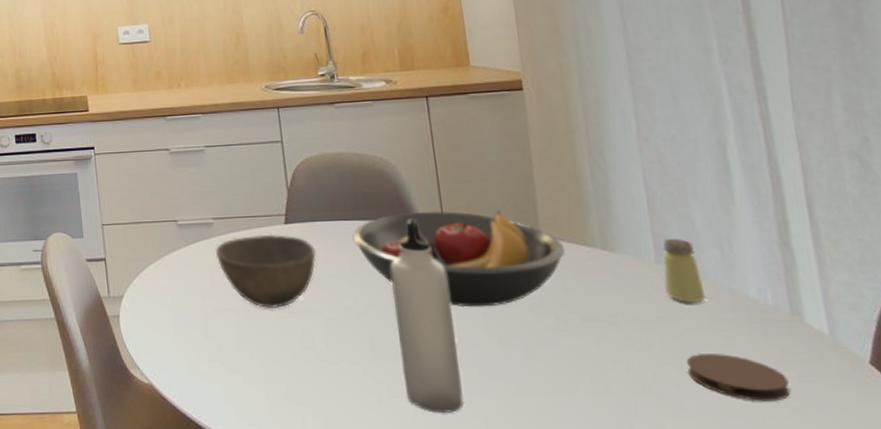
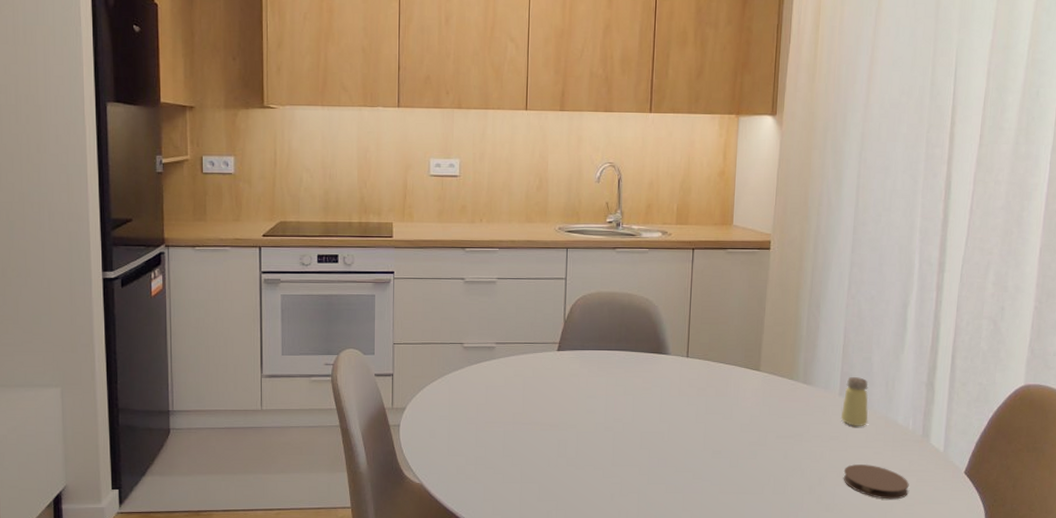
bowl: present [214,234,317,309] -> none [493,359,580,423]
fruit bowl: present [352,211,566,308] -> none [612,347,776,426]
water bottle: present [390,218,464,413] -> none [634,351,683,508]

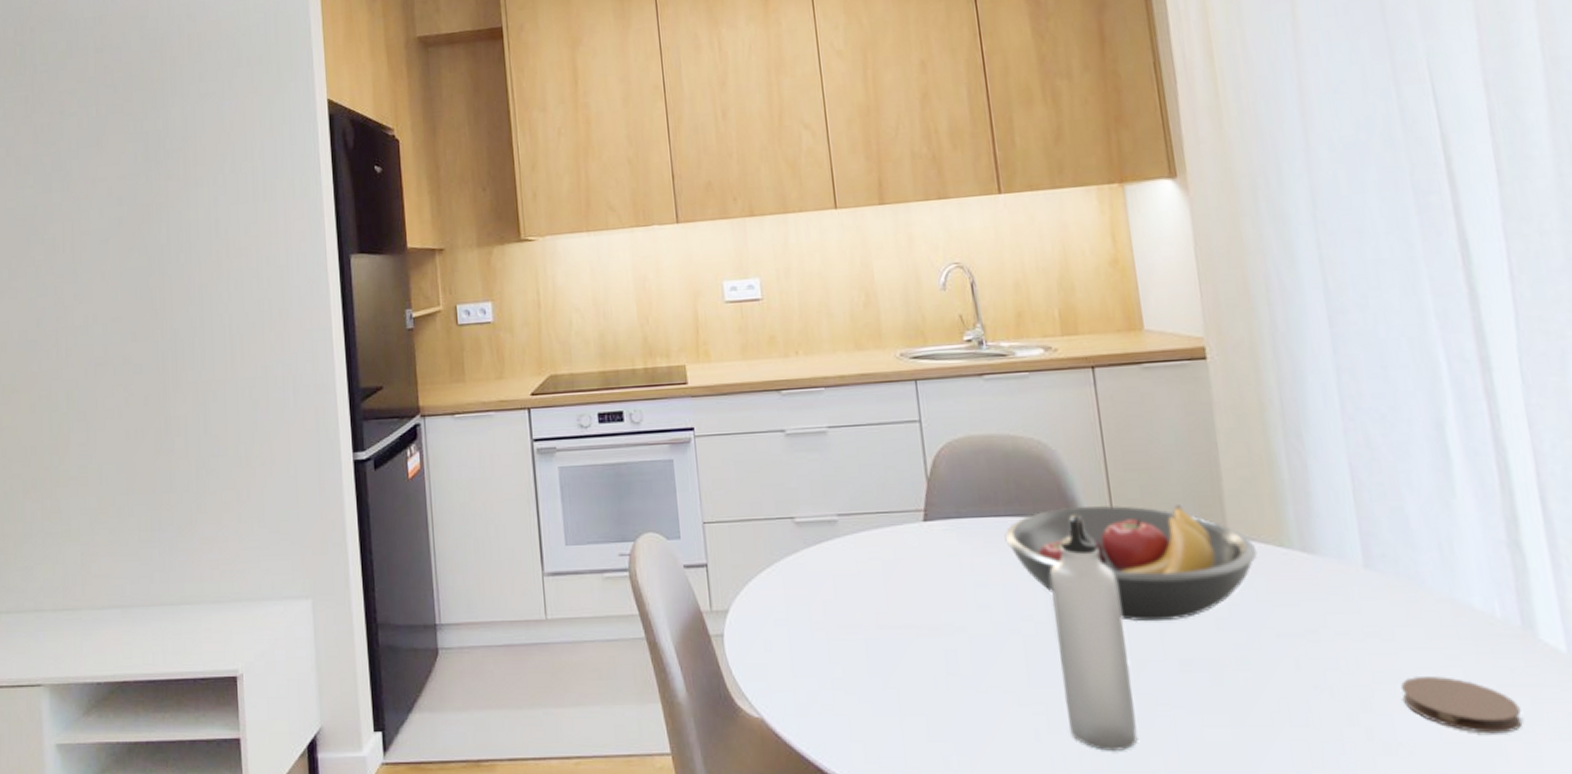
fruit bowl: none [612,347,776,426] -> present [1004,505,1258,622]
water bottle: none [634,351,683,508] -> present [1049,514,1138,751]
saltshaker: present [841,377,869,427] -> none [1371,538,1423,617]

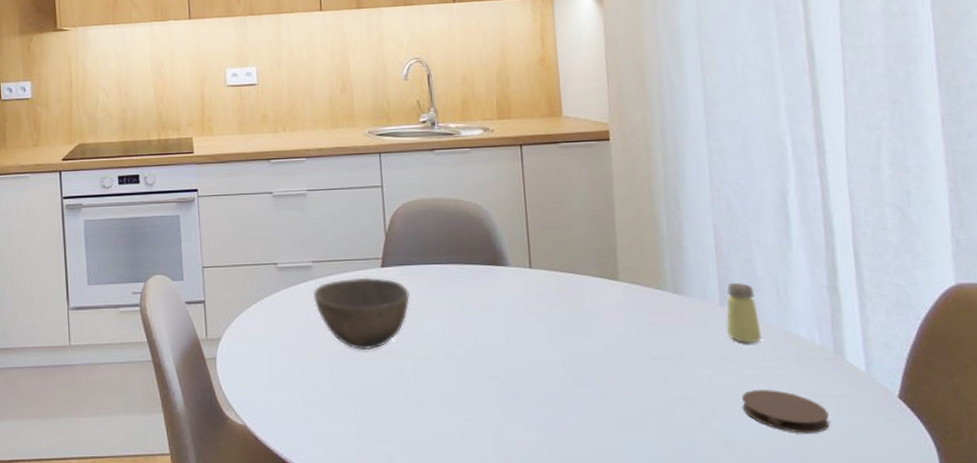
bowl: none [839,533,962,626] -> present [312,277,410,351]
fruit bowl: present [1004,505,1258,622] -> none [445,256,640,348]
water bottle: present [1049,514,1138,751] -> none [479,262,541,449]
saltshaker: none [1371,538,1423,617] -> present [726,283,762,344]

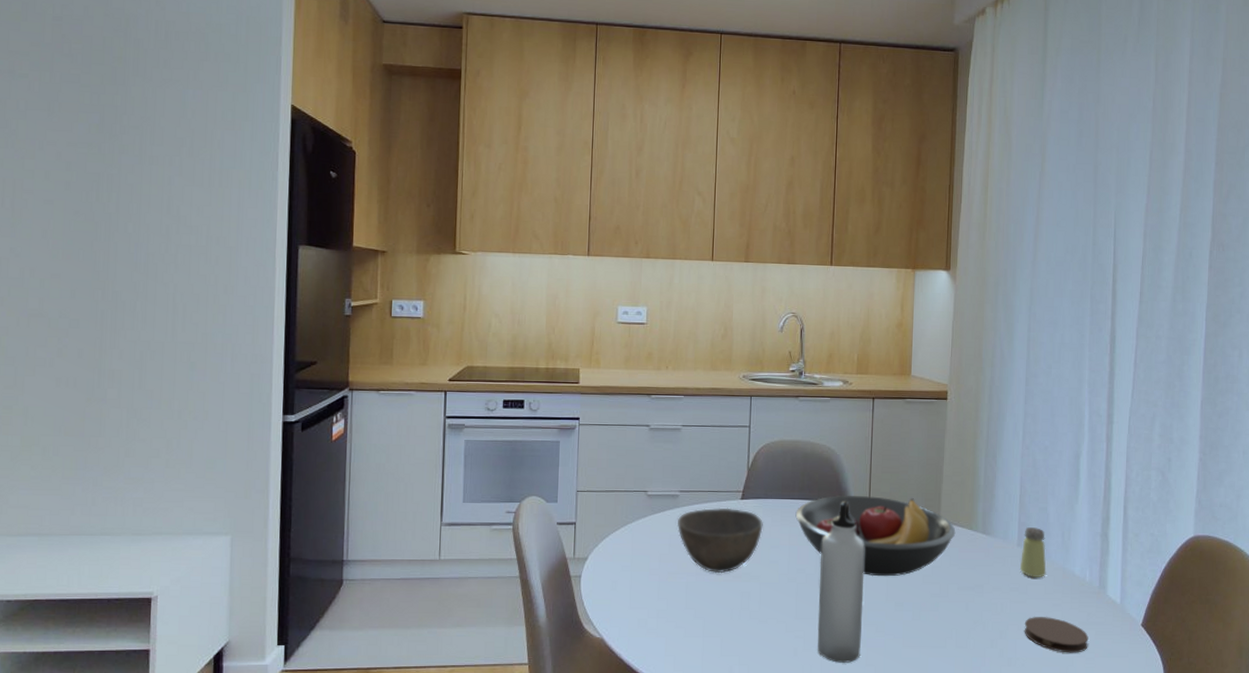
fruit bowl: none [445,256,640,348] -> present [795,496,956,577]
water bottle: none [479,262,541,449] -> present [817,500,865,663]

